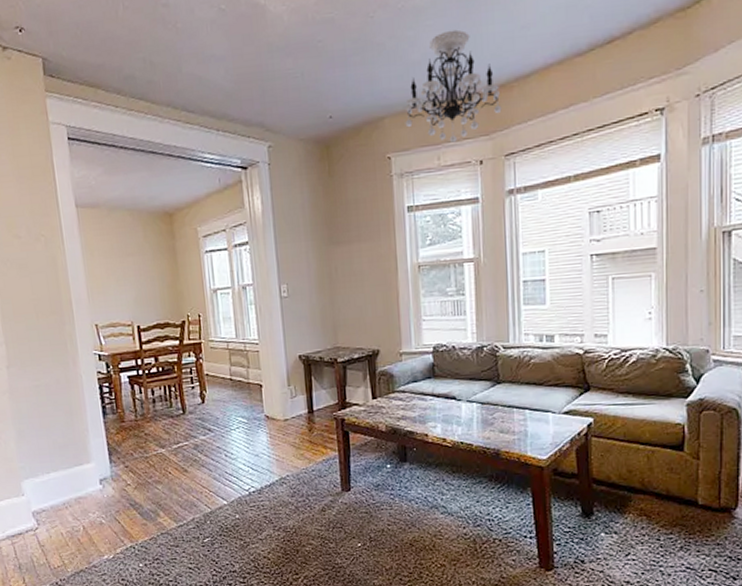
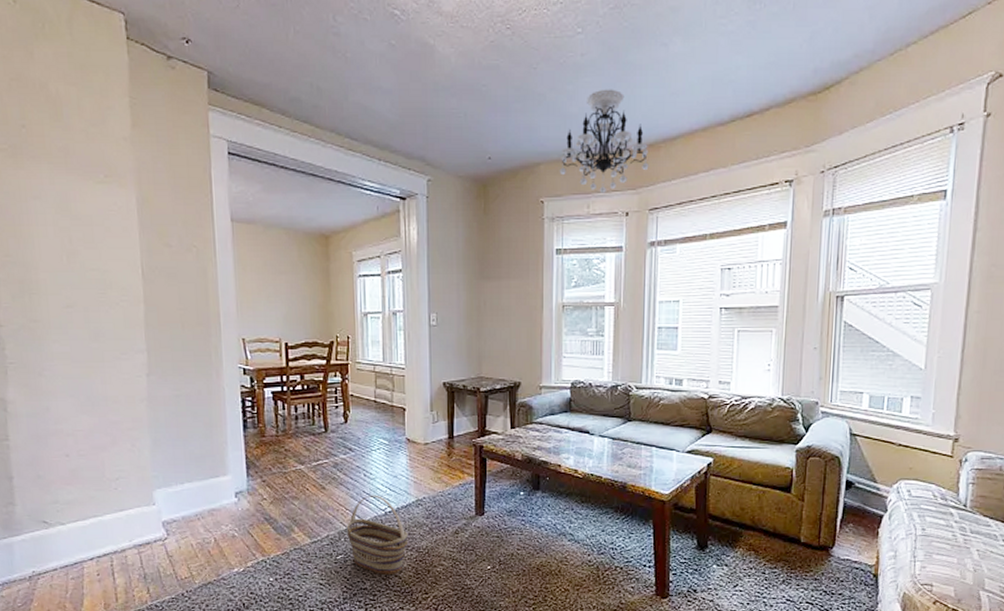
basket: none [211,475,275,557] -> present [346,495,408,576]

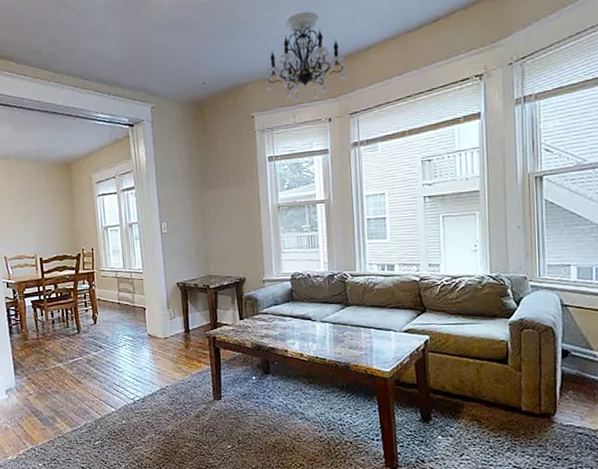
basket: present [346,495,408,576] -> none [101,386,156,458]

